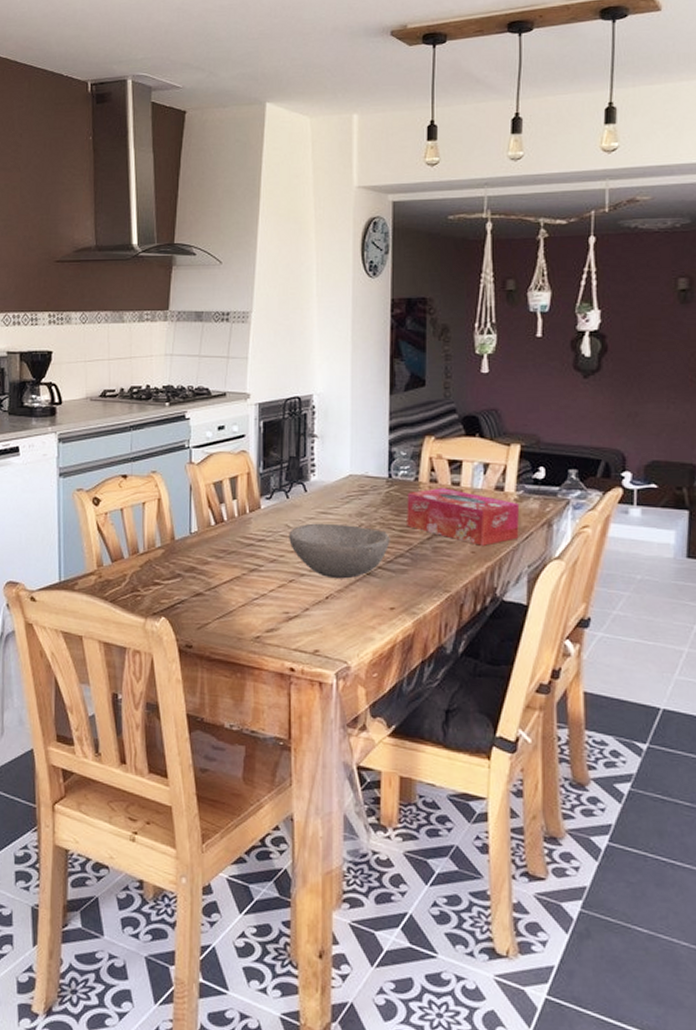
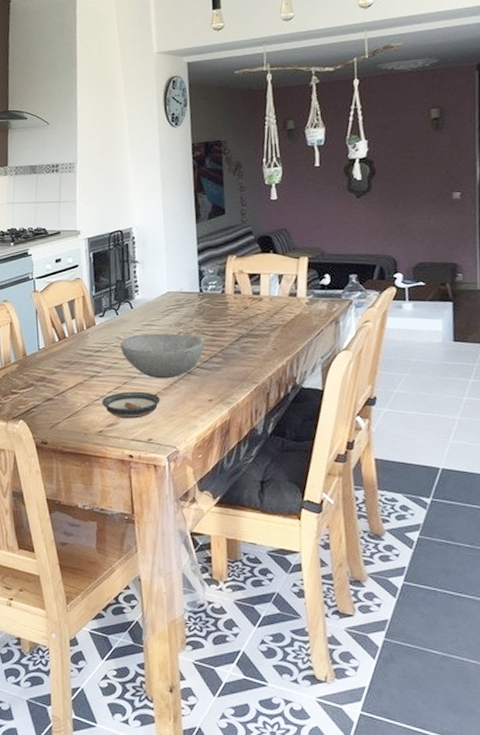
saucer: none [262,591,332,625] -> present [102,391,160,419]
tissue box: present [407,488,520,546] -> none [216,297,312,343]

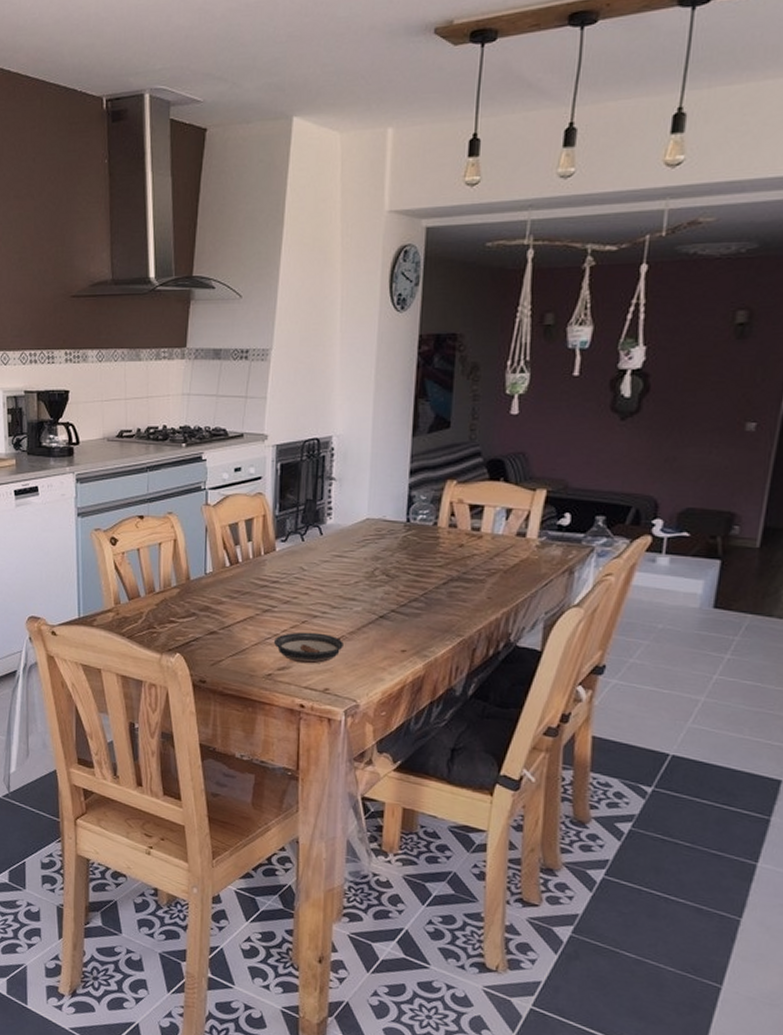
bowl: present [120,333,205,379] -> none [303,566,405,622]

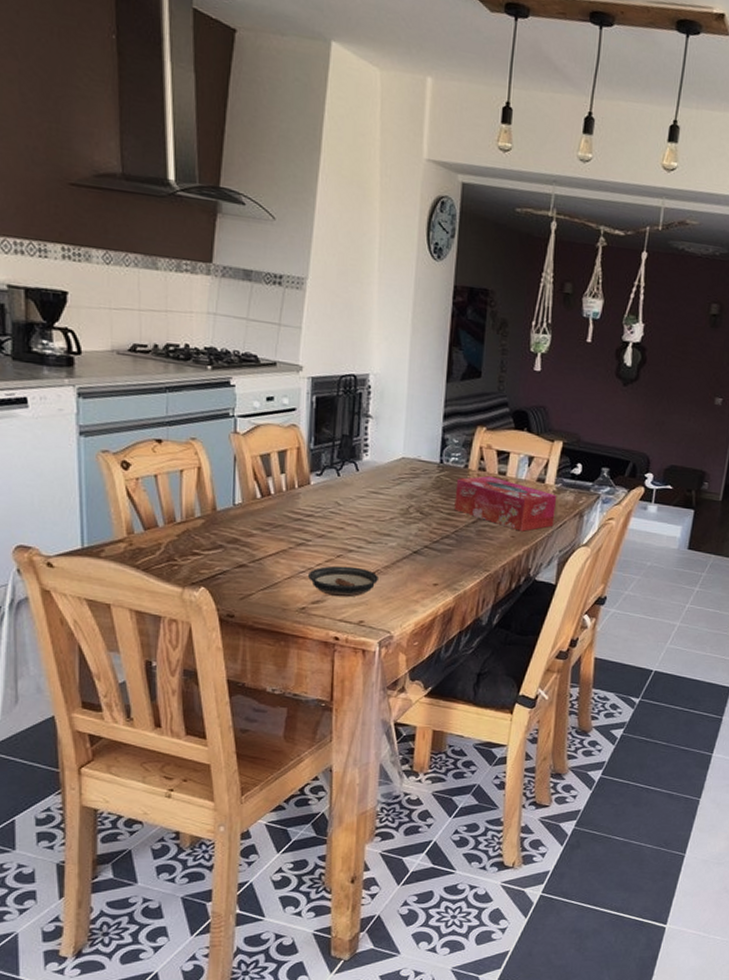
tissue box: none [423,533,541,592] -> present [454,476,557,532]

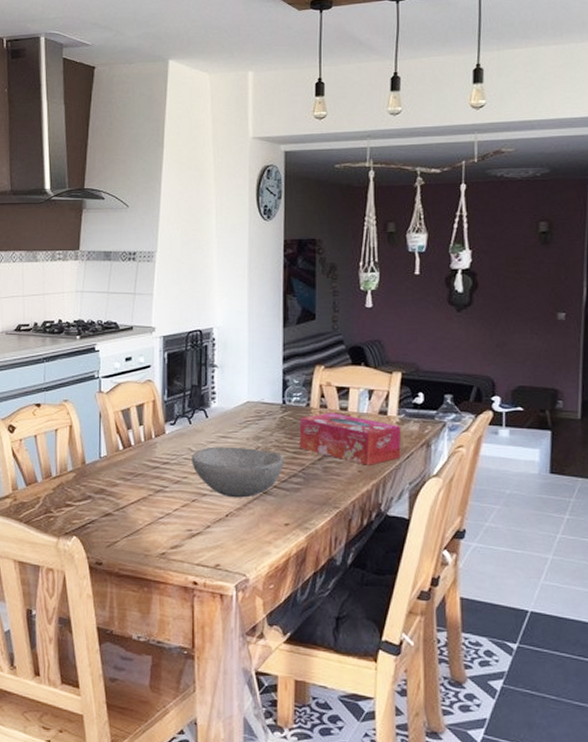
saucer: present [308,565,378,598] -> none [167,510,231,541]
bowl: none [338,501,438,556] -> present [192,446,285,498]

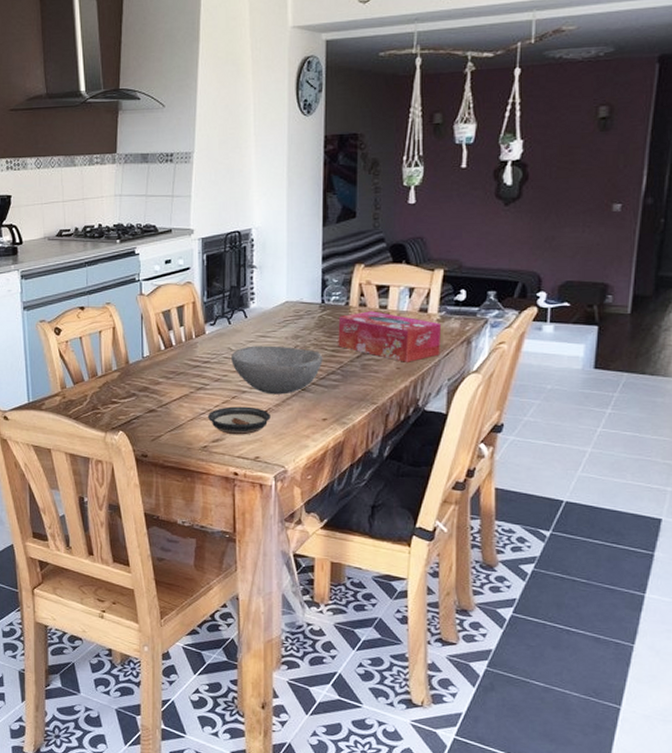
saucer: none [167,510,231,541] -> present [208,406,270,435]

